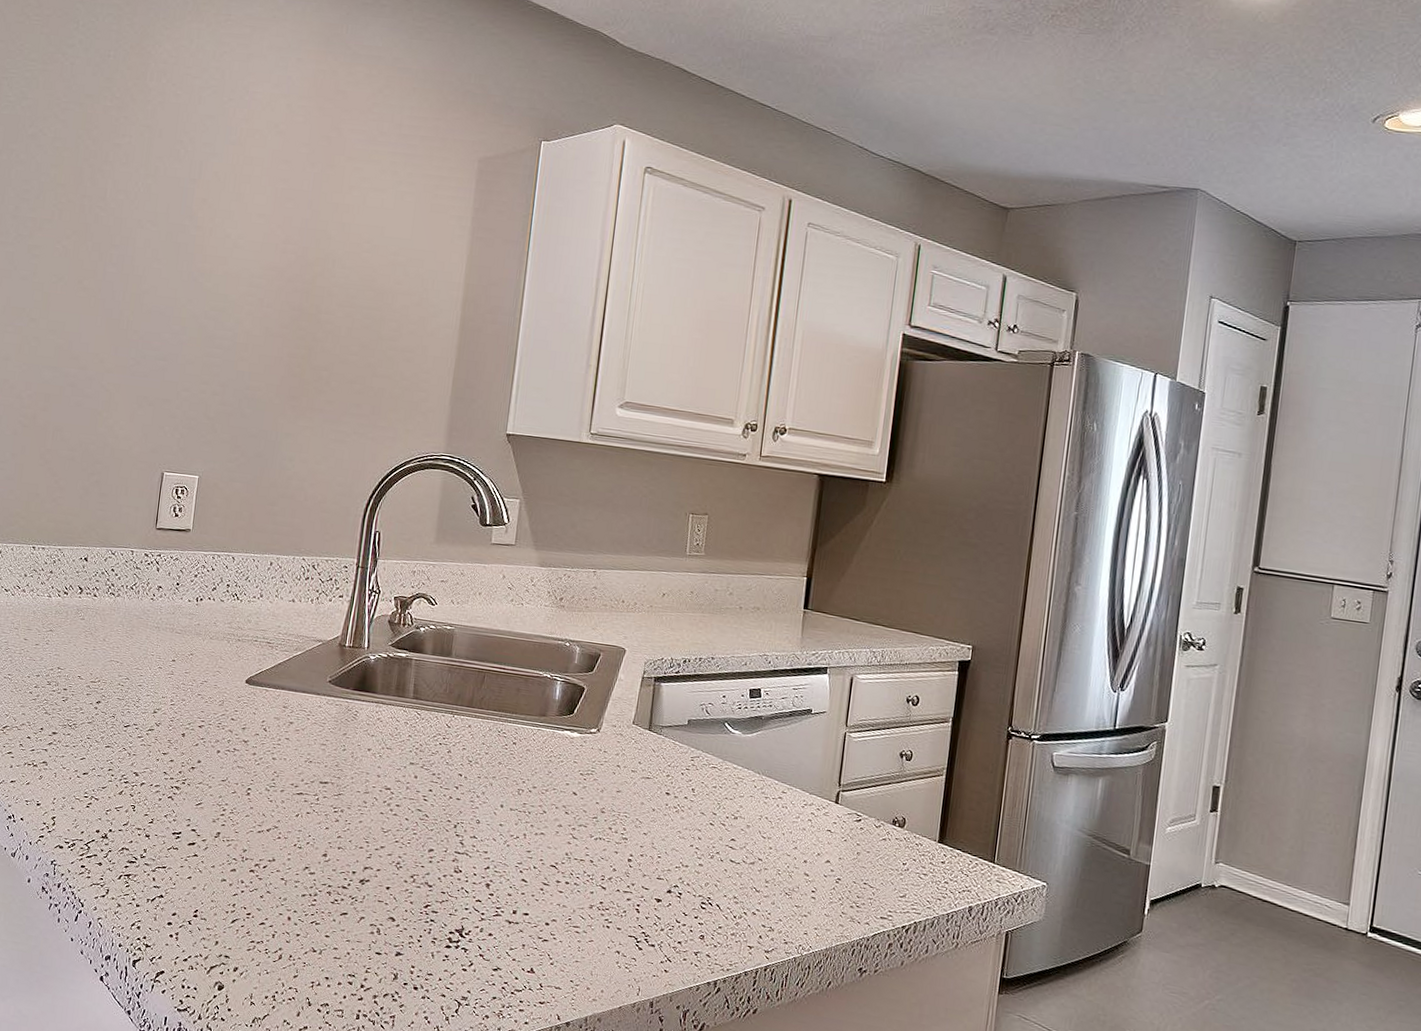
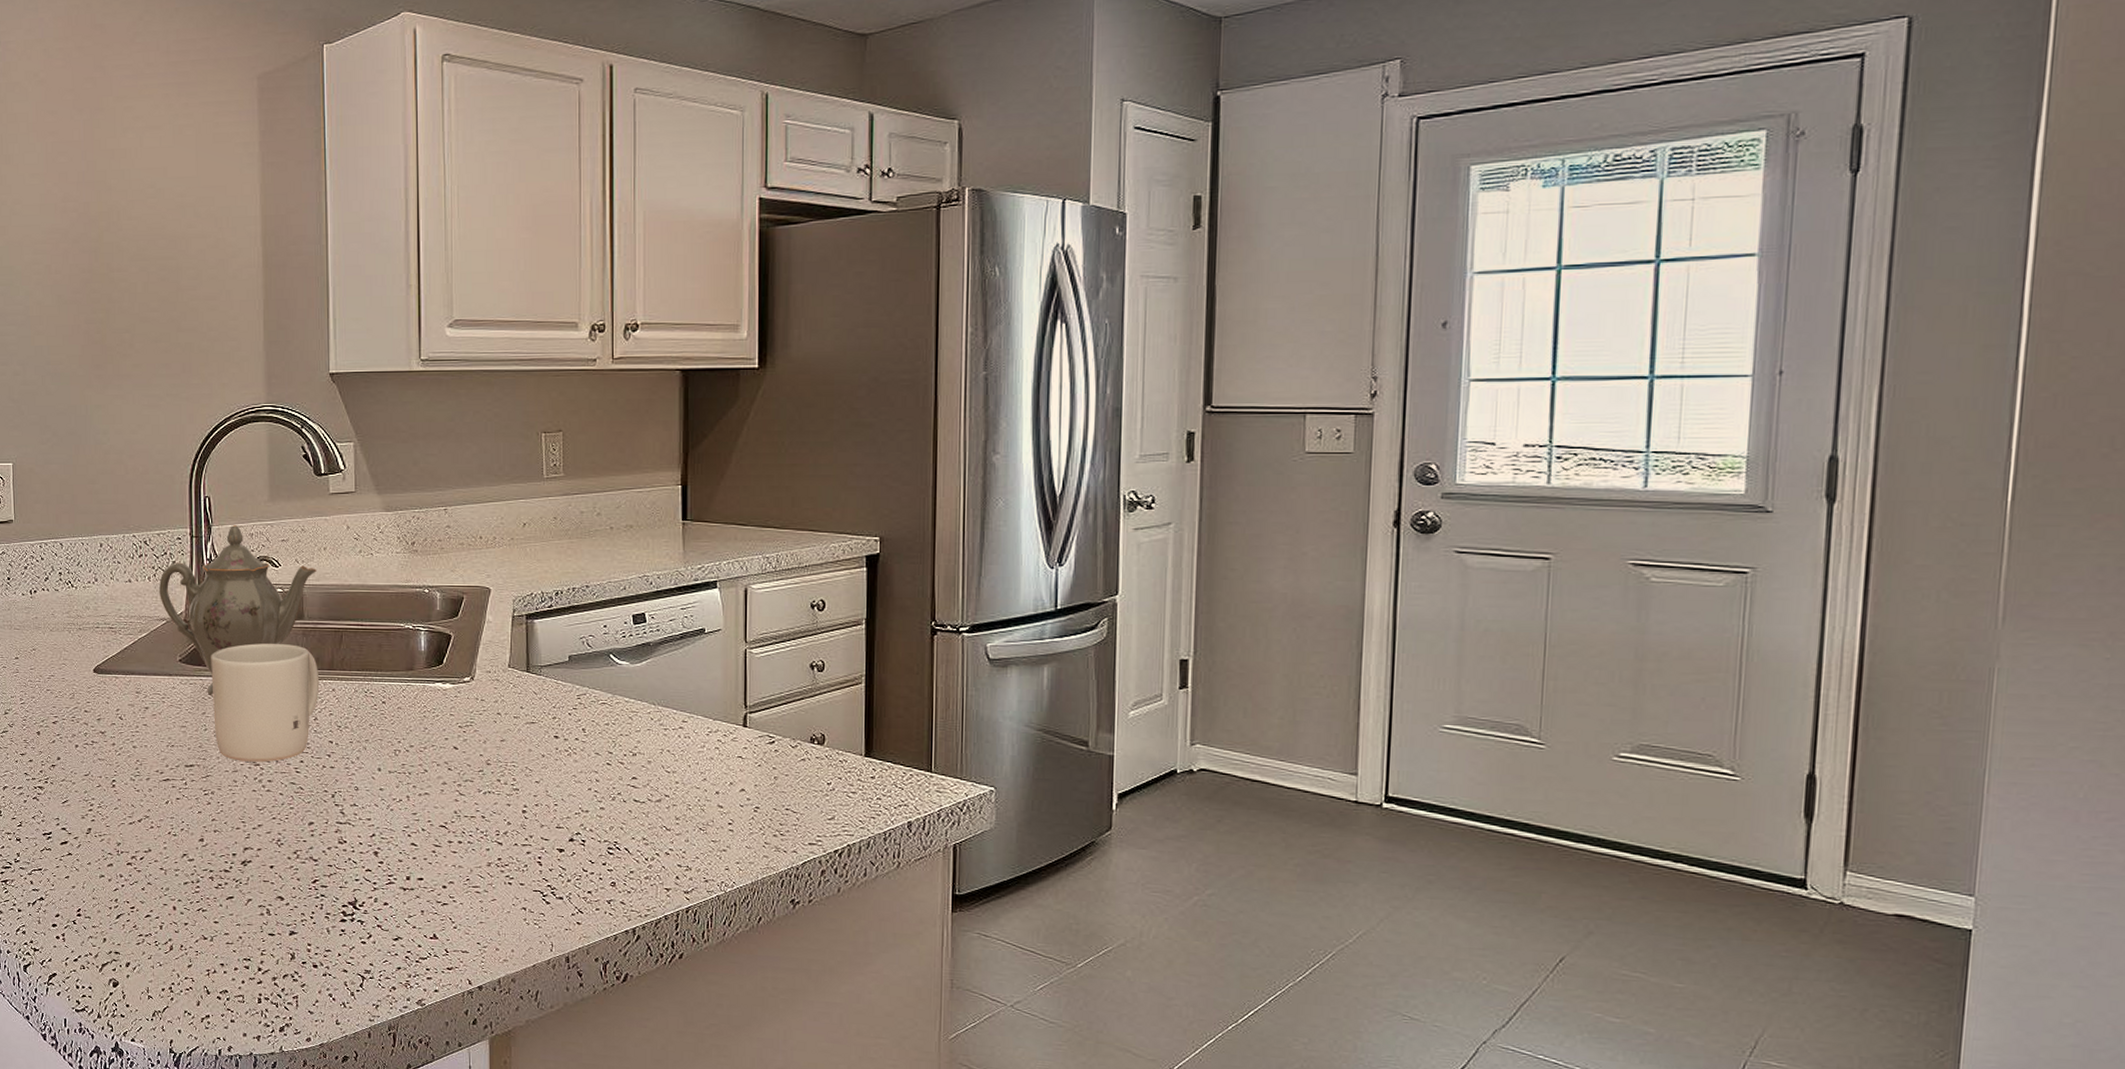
teapot: none [319,561,469,718] -> present [158,525,316,695]
mug: none [352,673,459,788] -> present [211,643,320,762]

